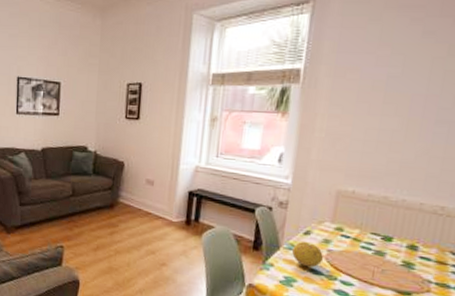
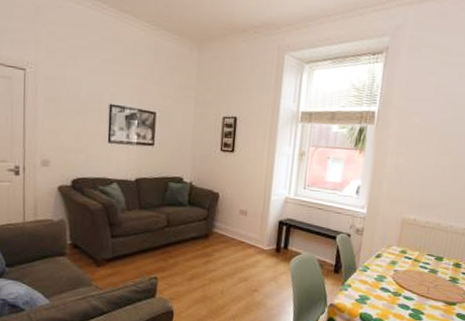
fruit: present [291,242,324,268] -> none [365,264,391,286]

